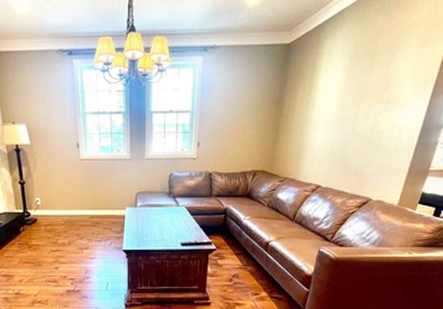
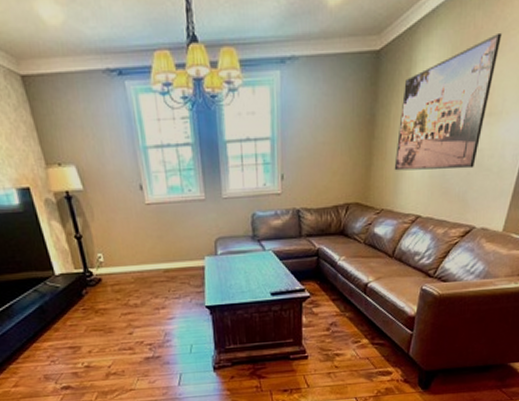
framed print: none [298,33,401,147] -> present [394,32,502,171]

